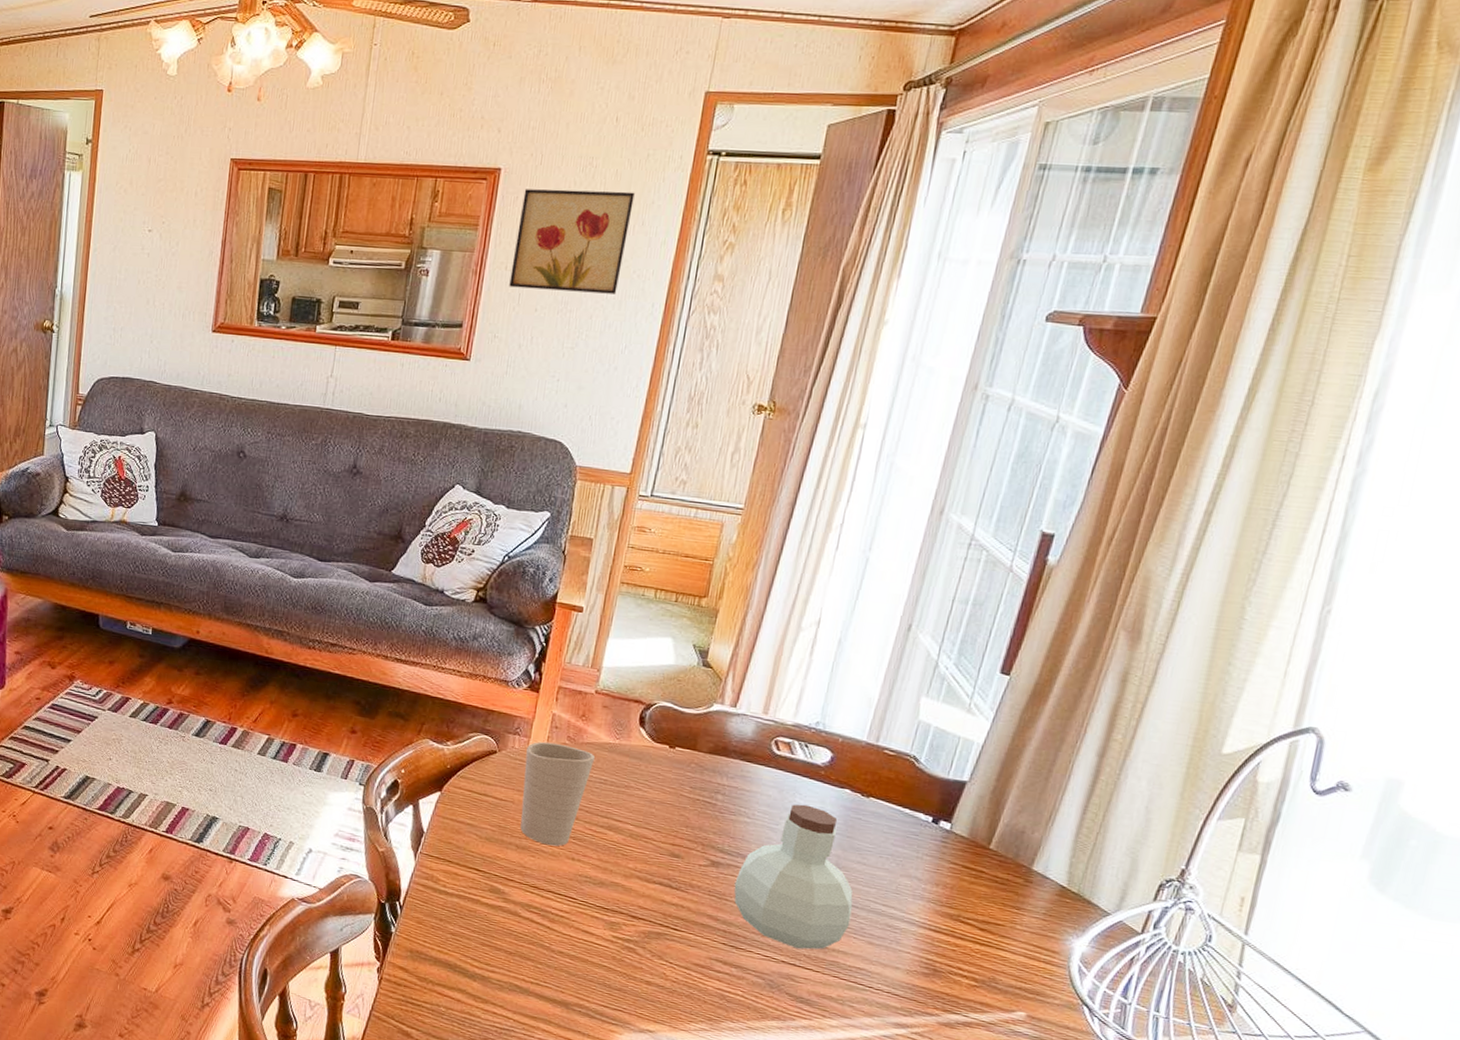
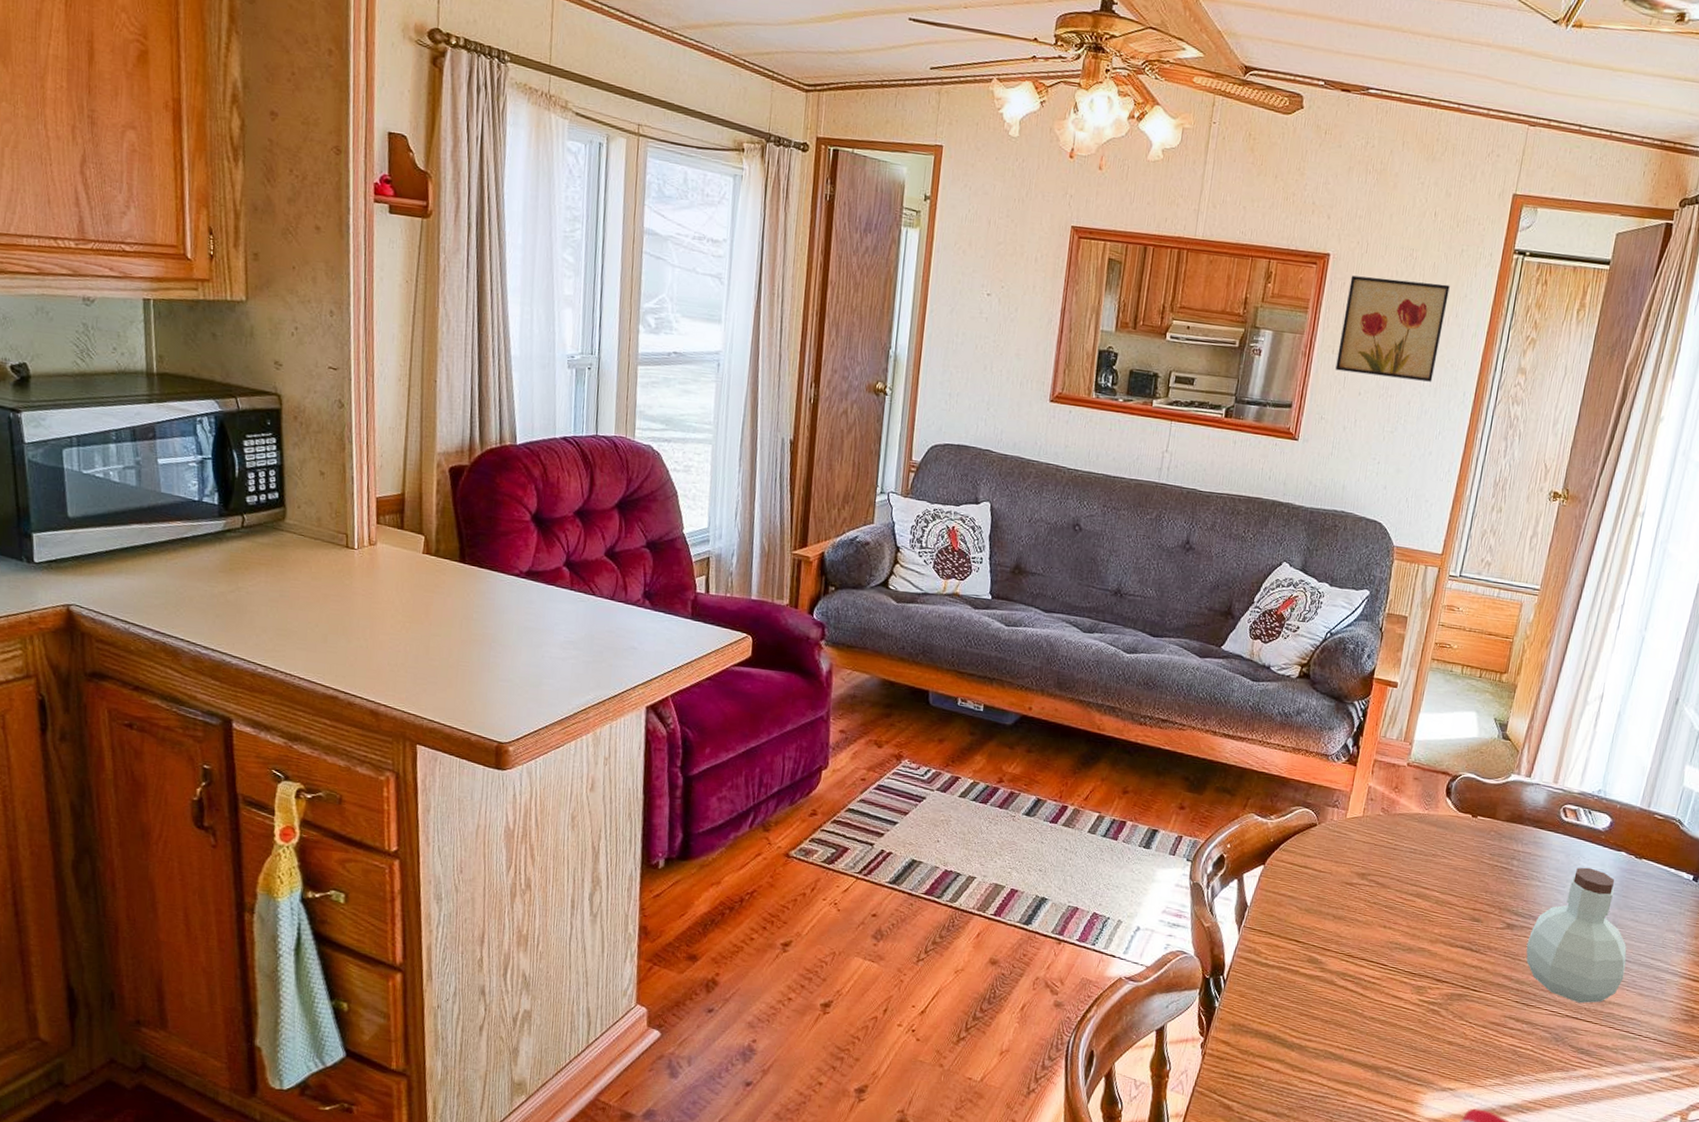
cup: present [520,741,595,847] -> none [1337,813,1406,915]

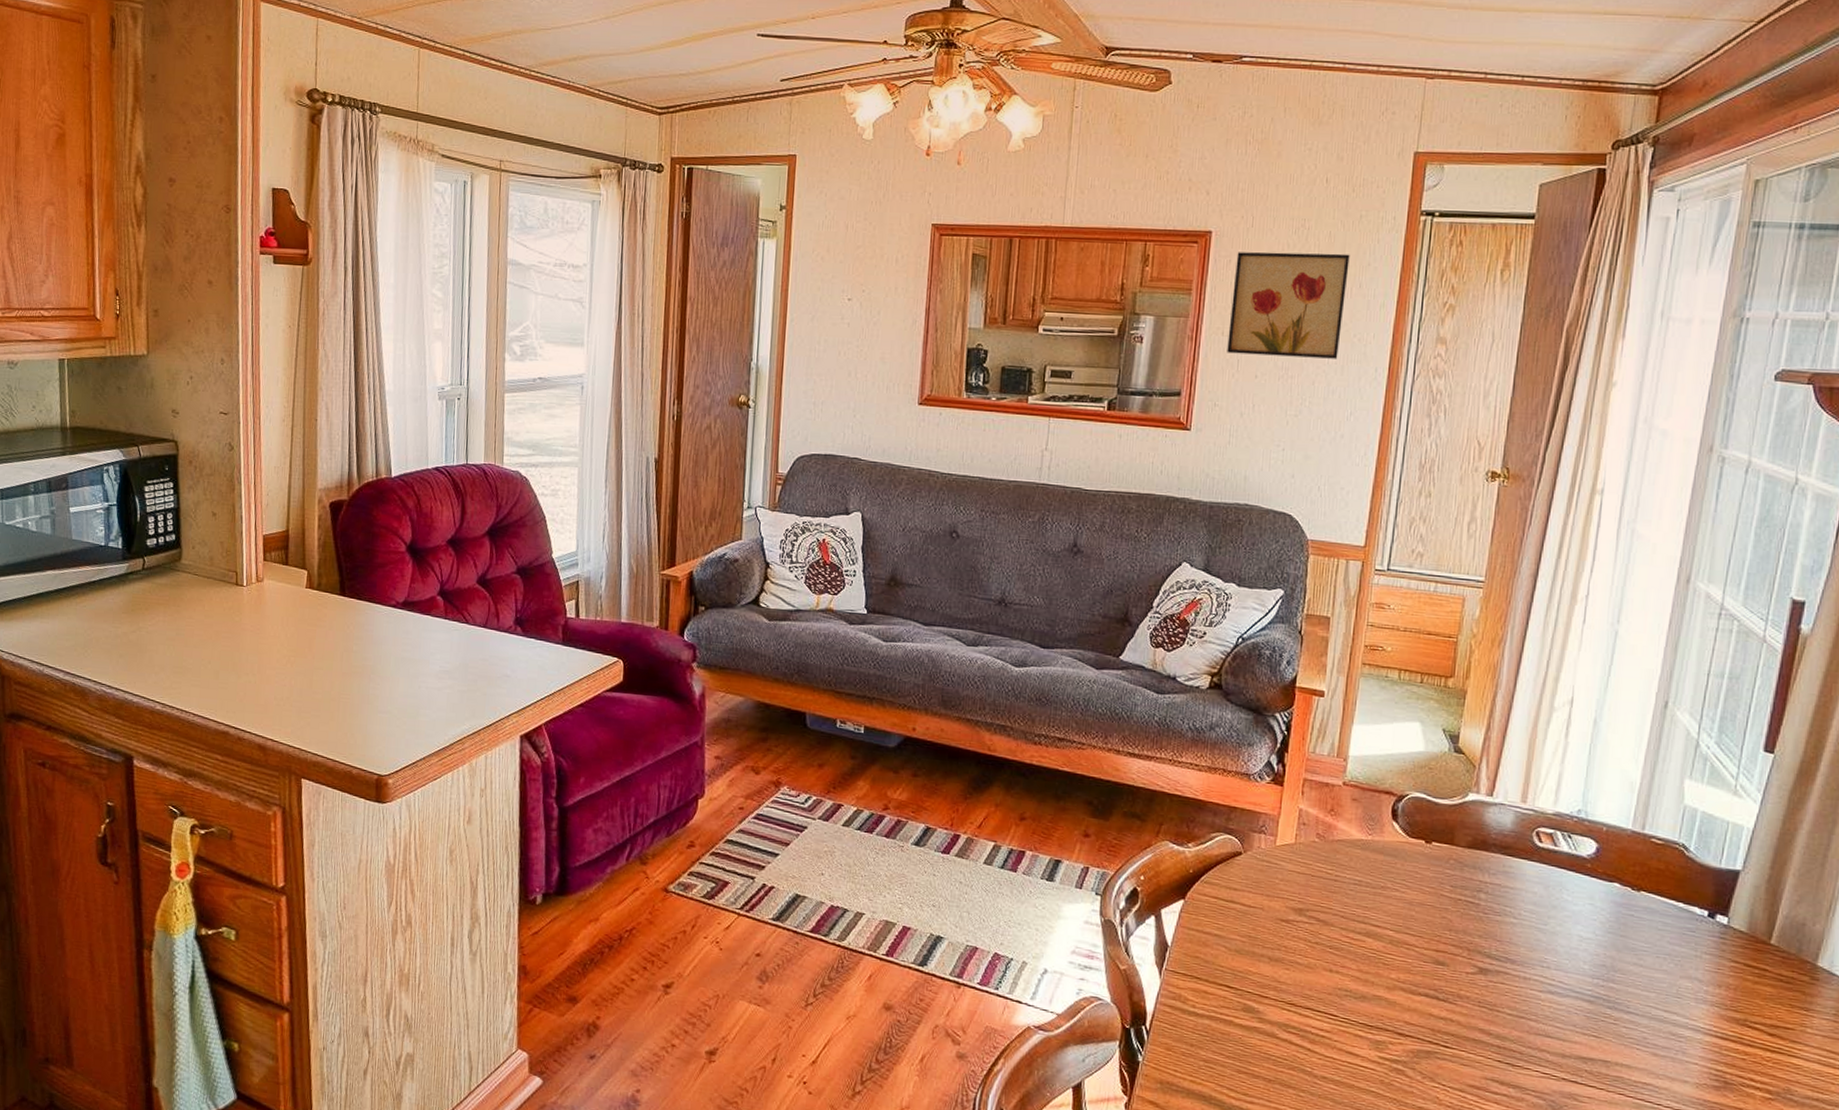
jar: present [1526,867,1627,1004] -> none [1505,901,1633,1064]

